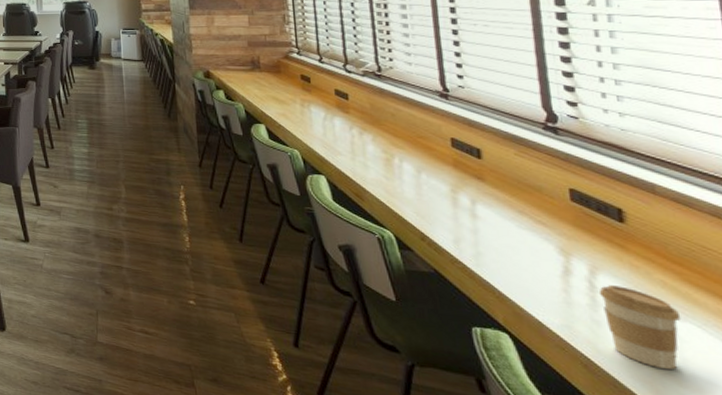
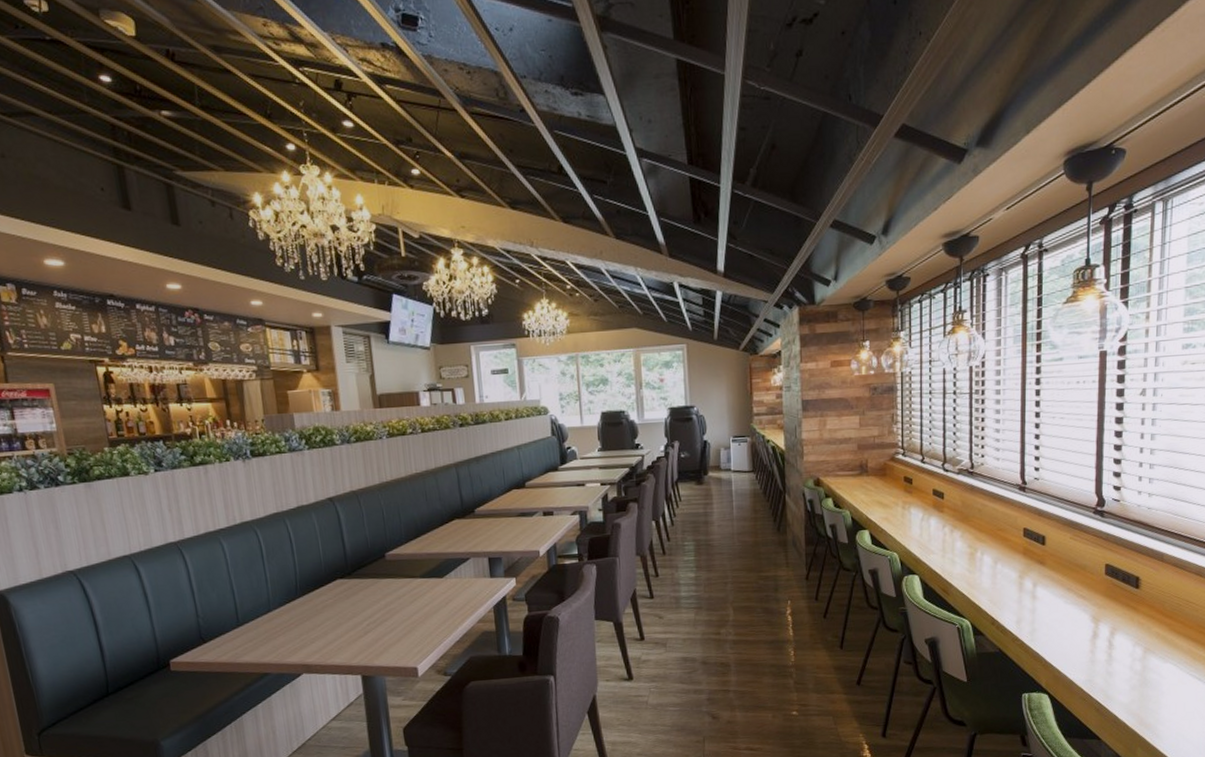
coffee cup: present [598,285,681,370] -> none [1114,641,1165,703]

